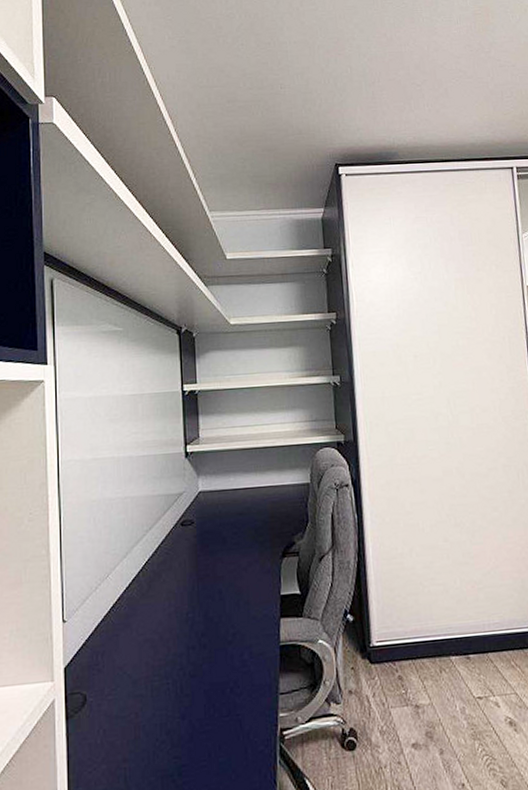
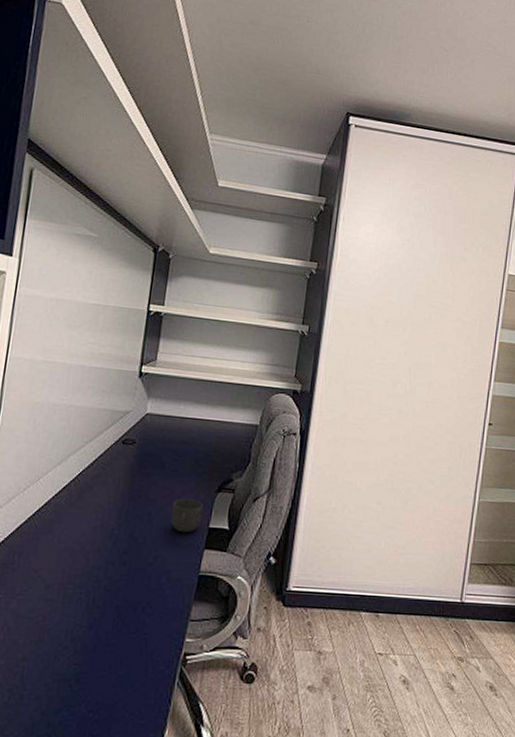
mug: none [241,569,272,605] -> present [171,498,203,533]

